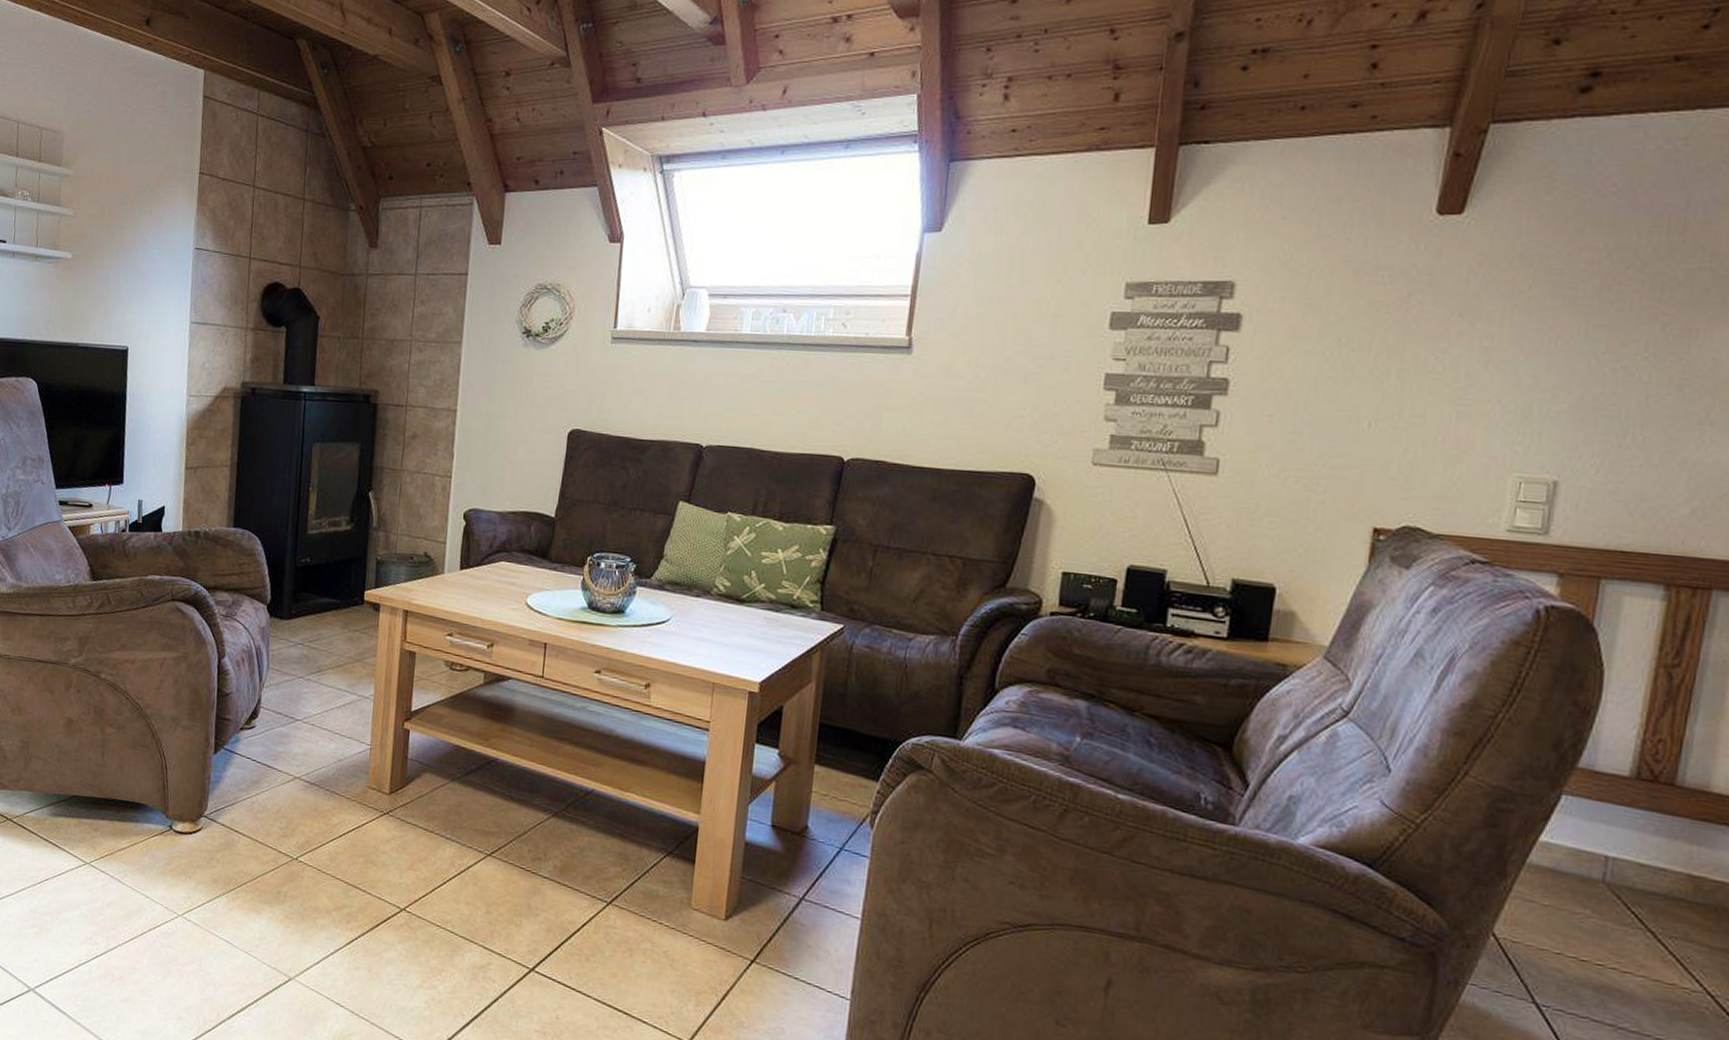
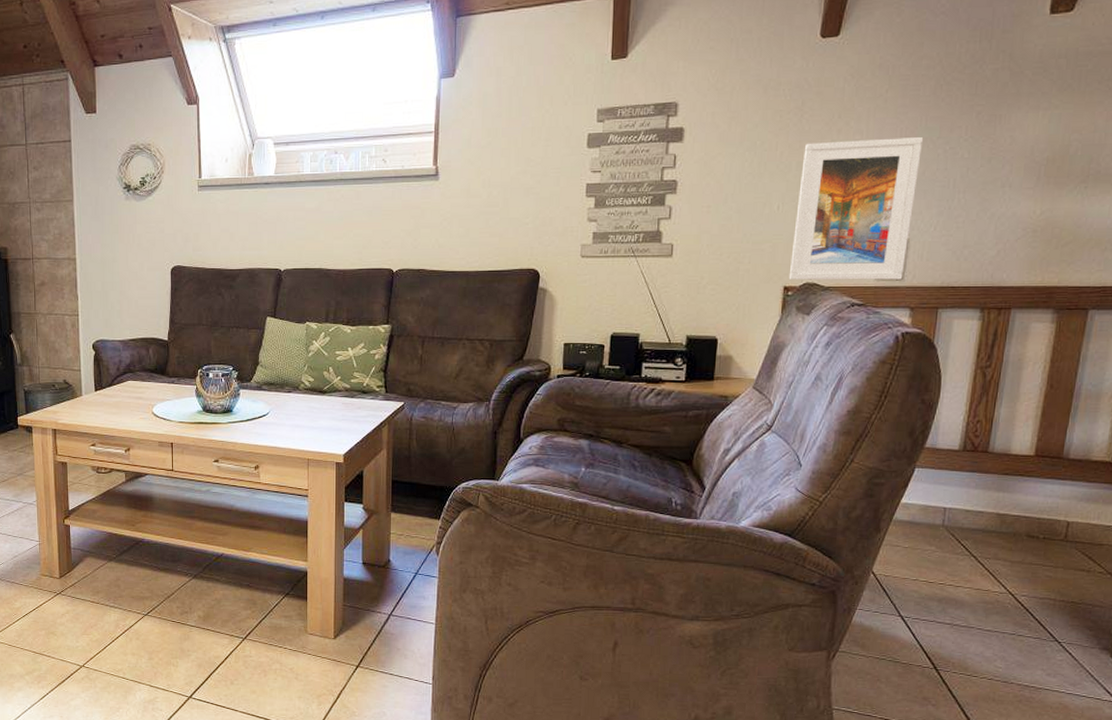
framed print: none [1380,345,1583,535] -> present [788,137,924,281]

